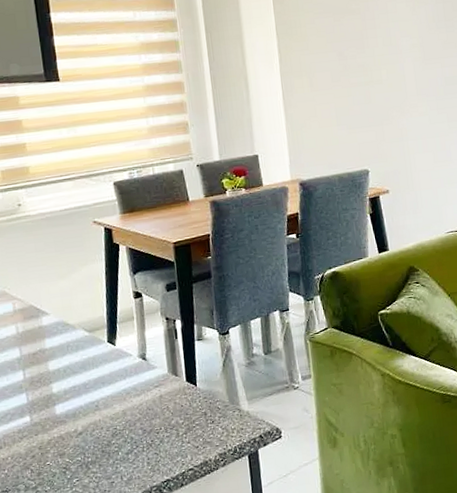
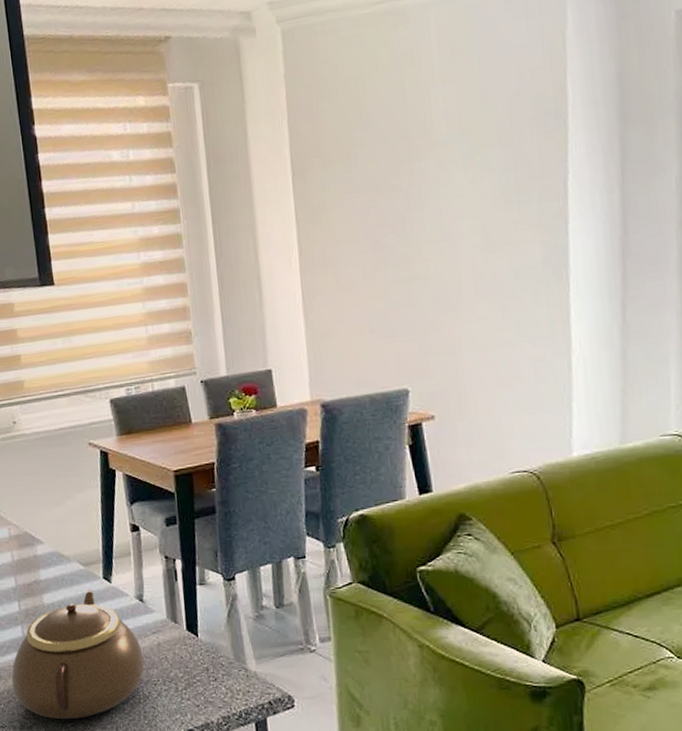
teapot: none [16,352,148,477] -> present [11,588,145,719]

